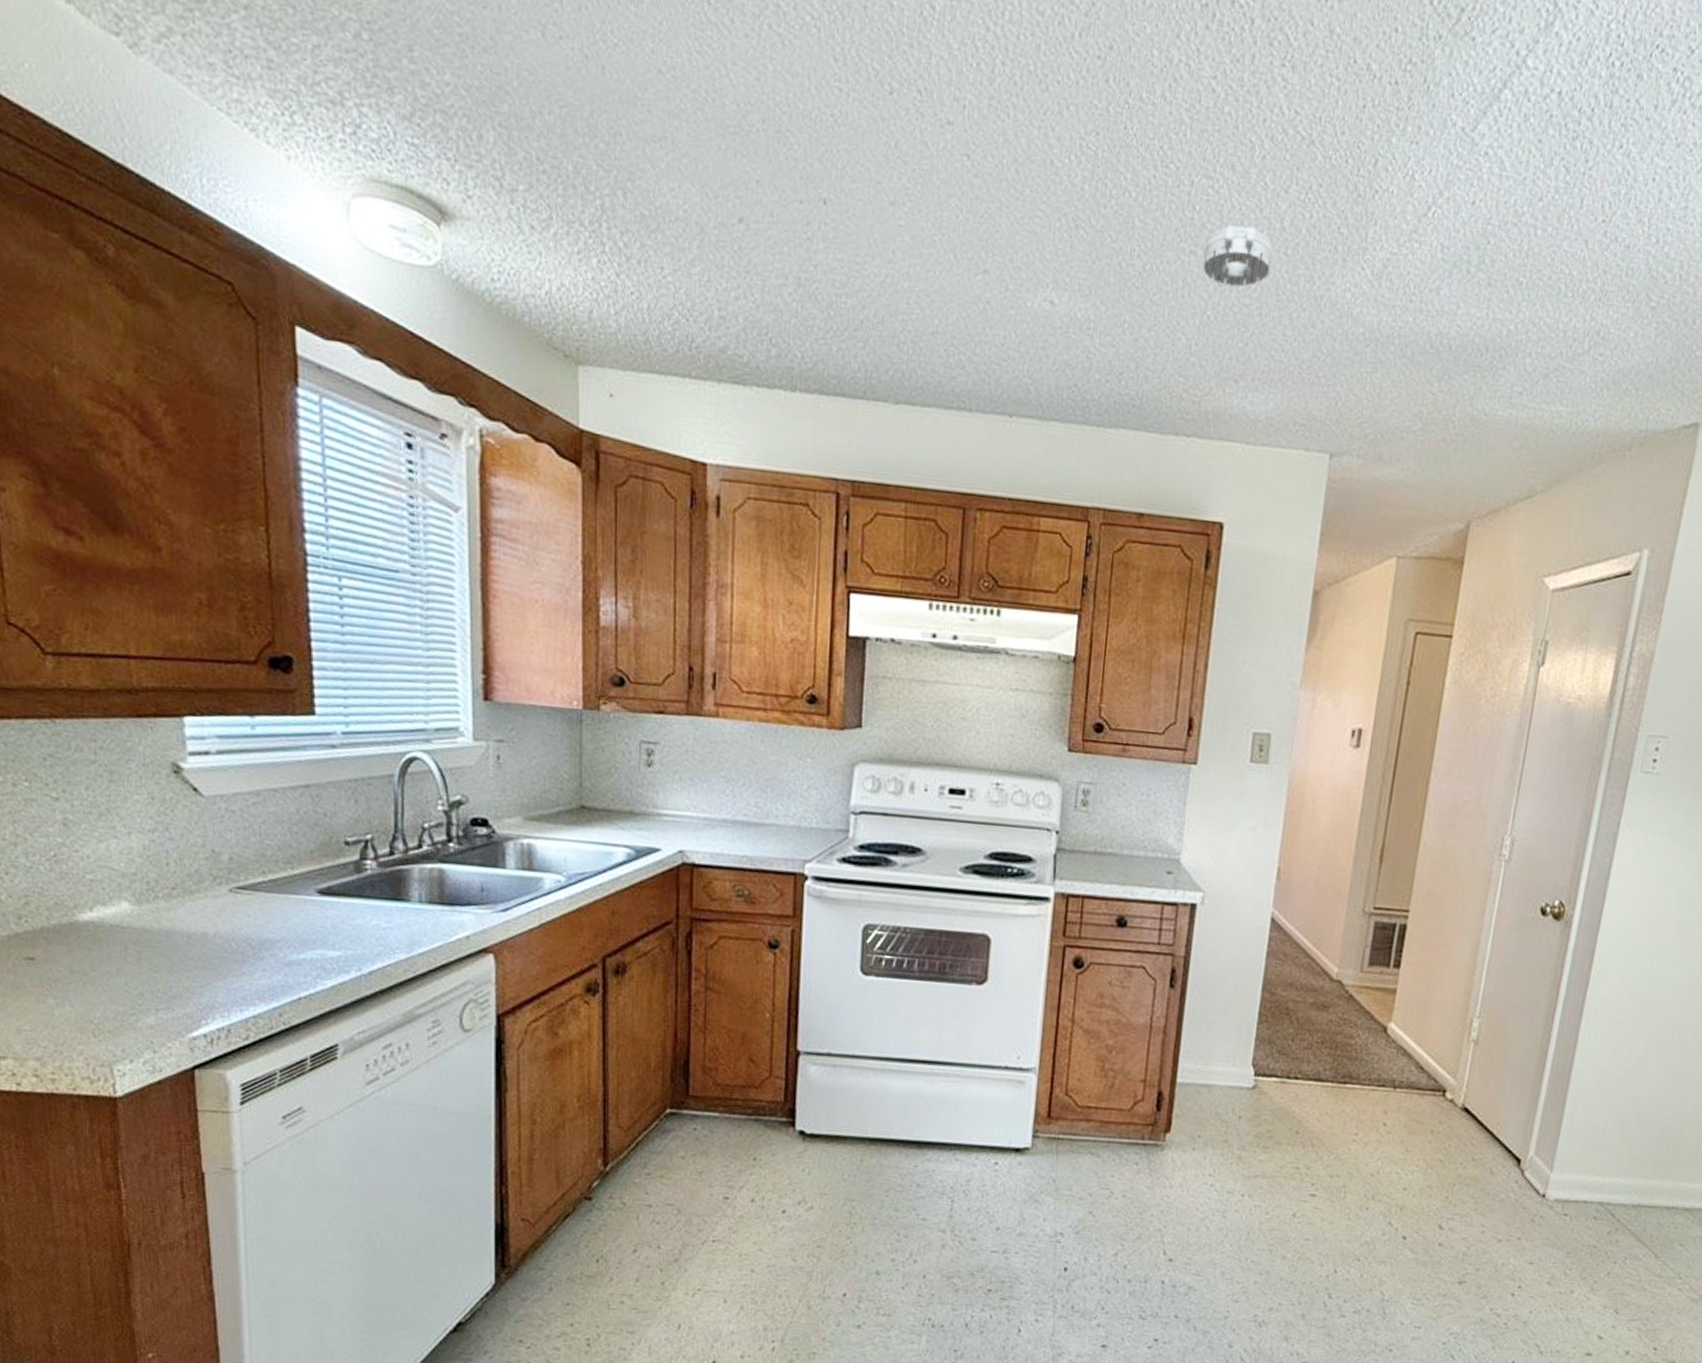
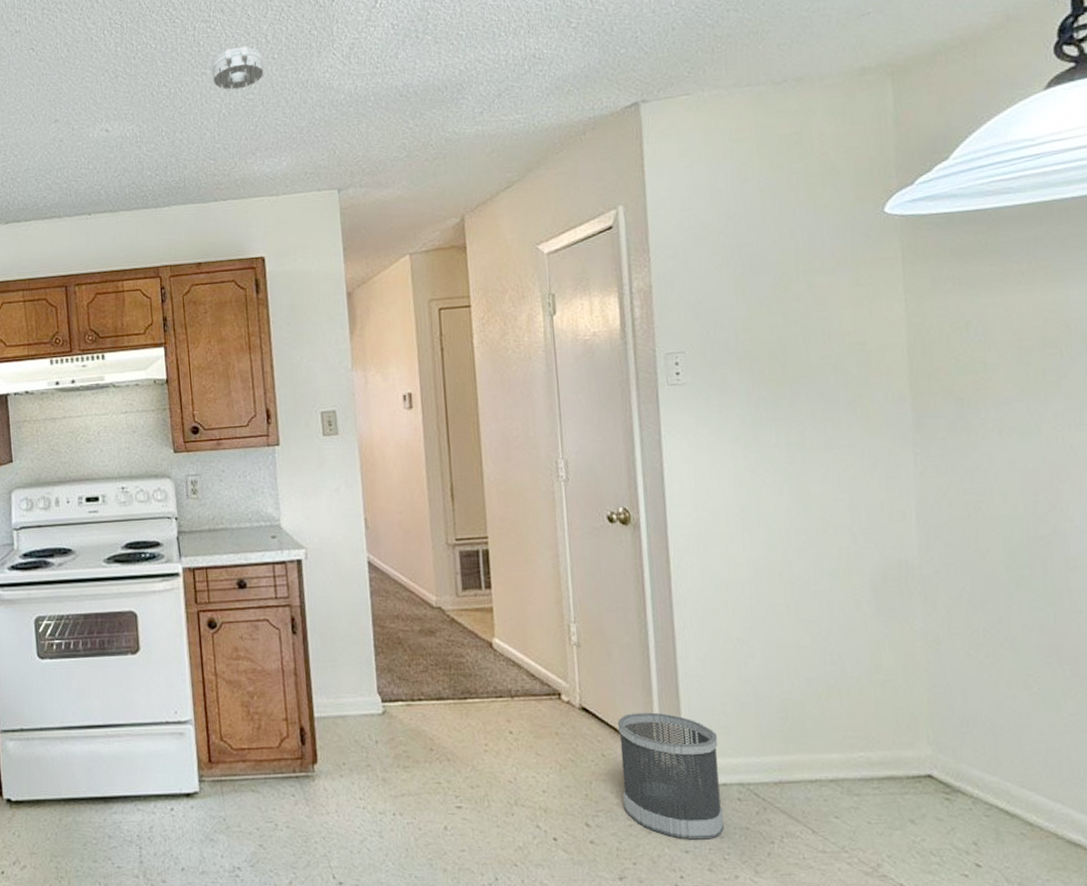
wastebasket: none [1480,1120,1591,1254] -> present [617,712,724,840]

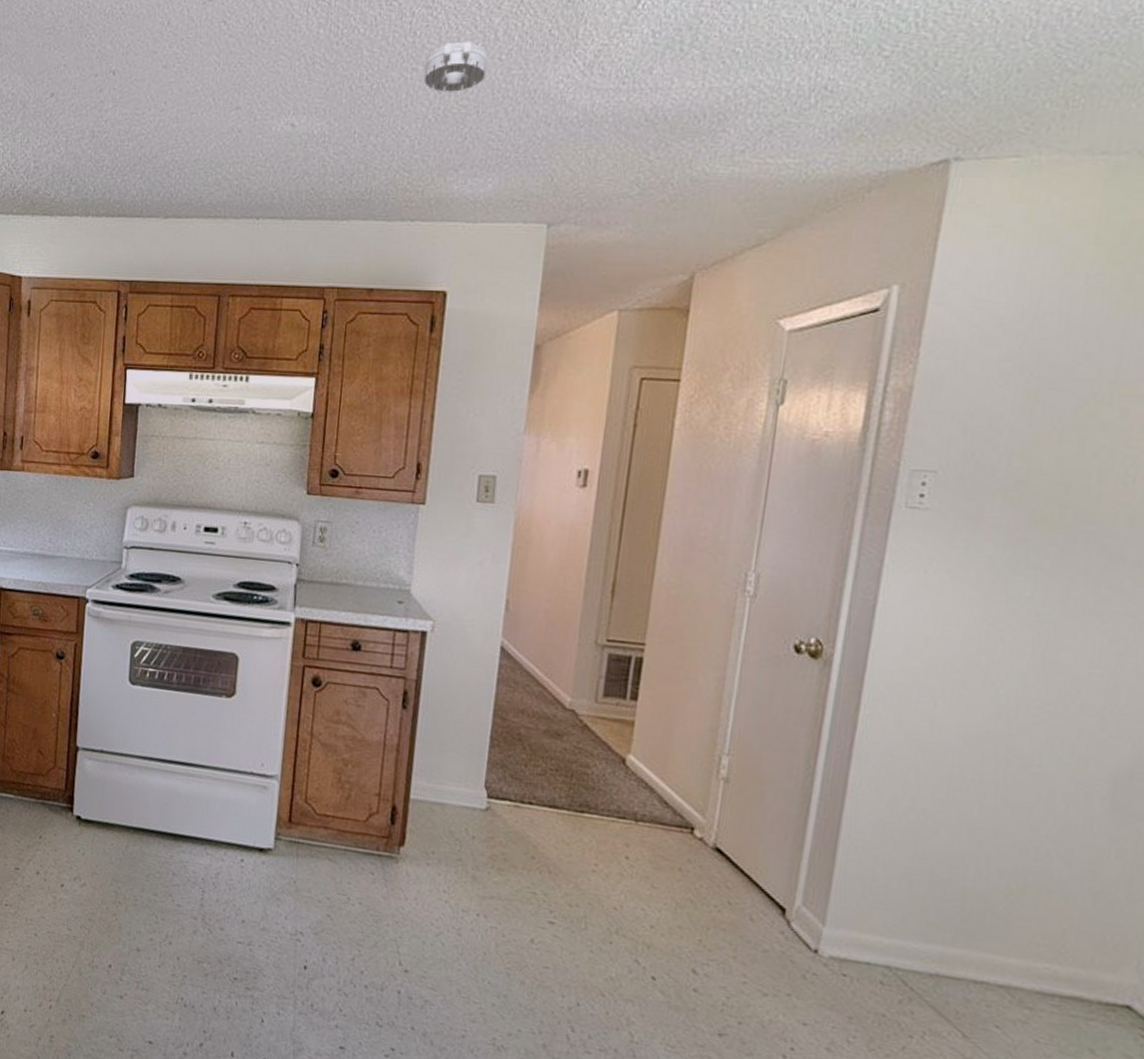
wastebasket: present [617,712,724,840] -> none [741,865,872,1017]

